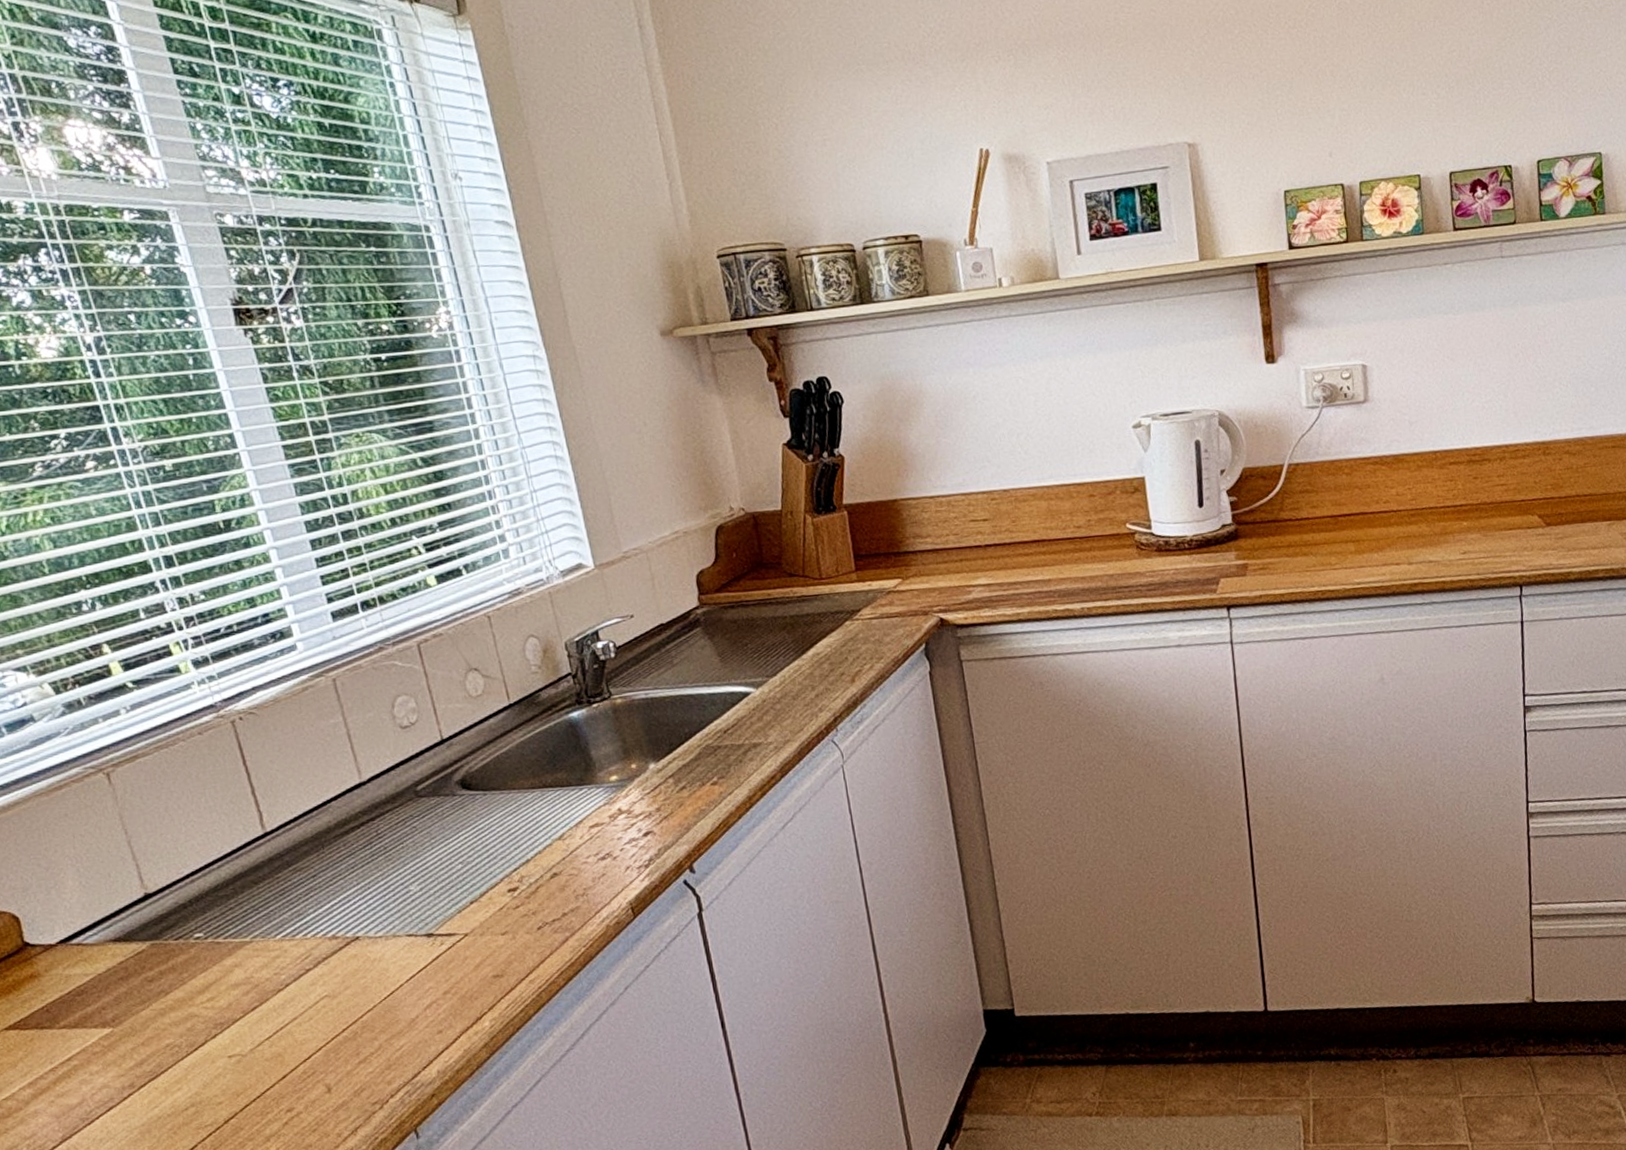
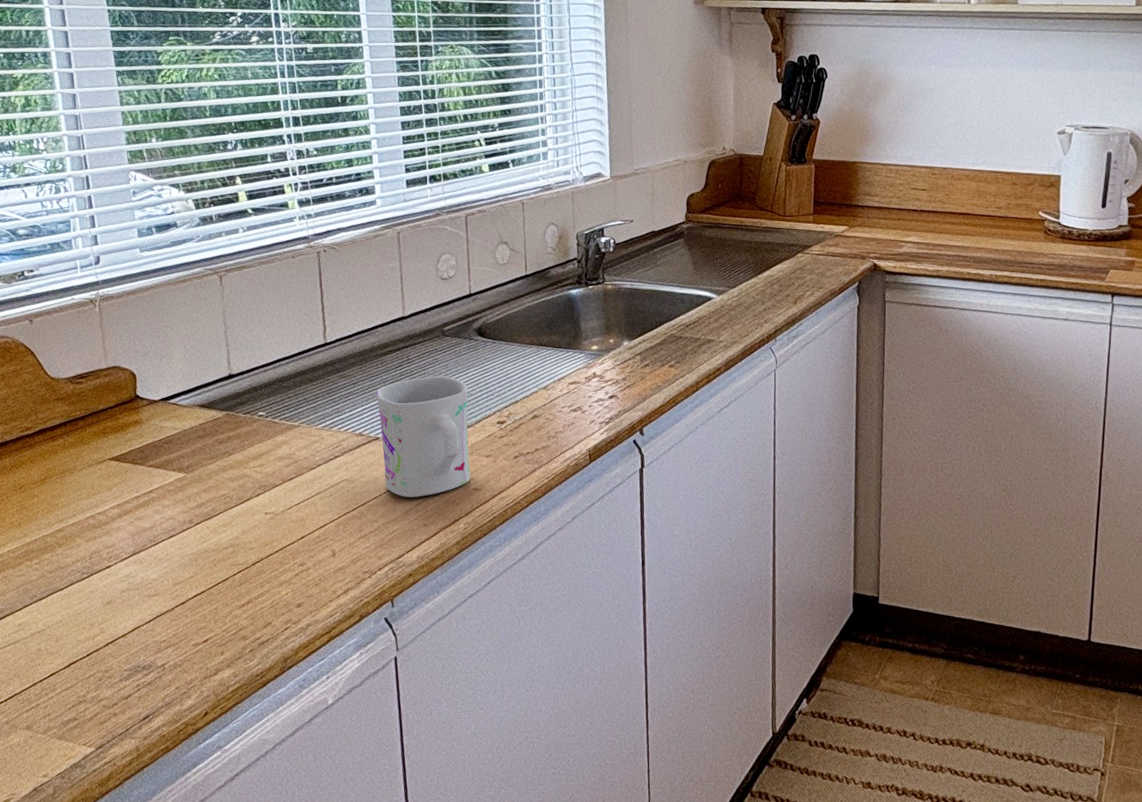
mug: none [344,846,487,1003] -> present [376,376,471,498]

